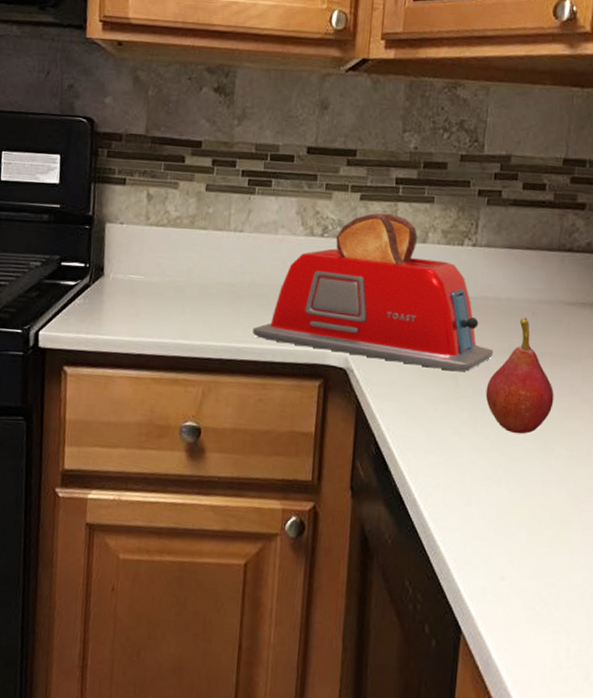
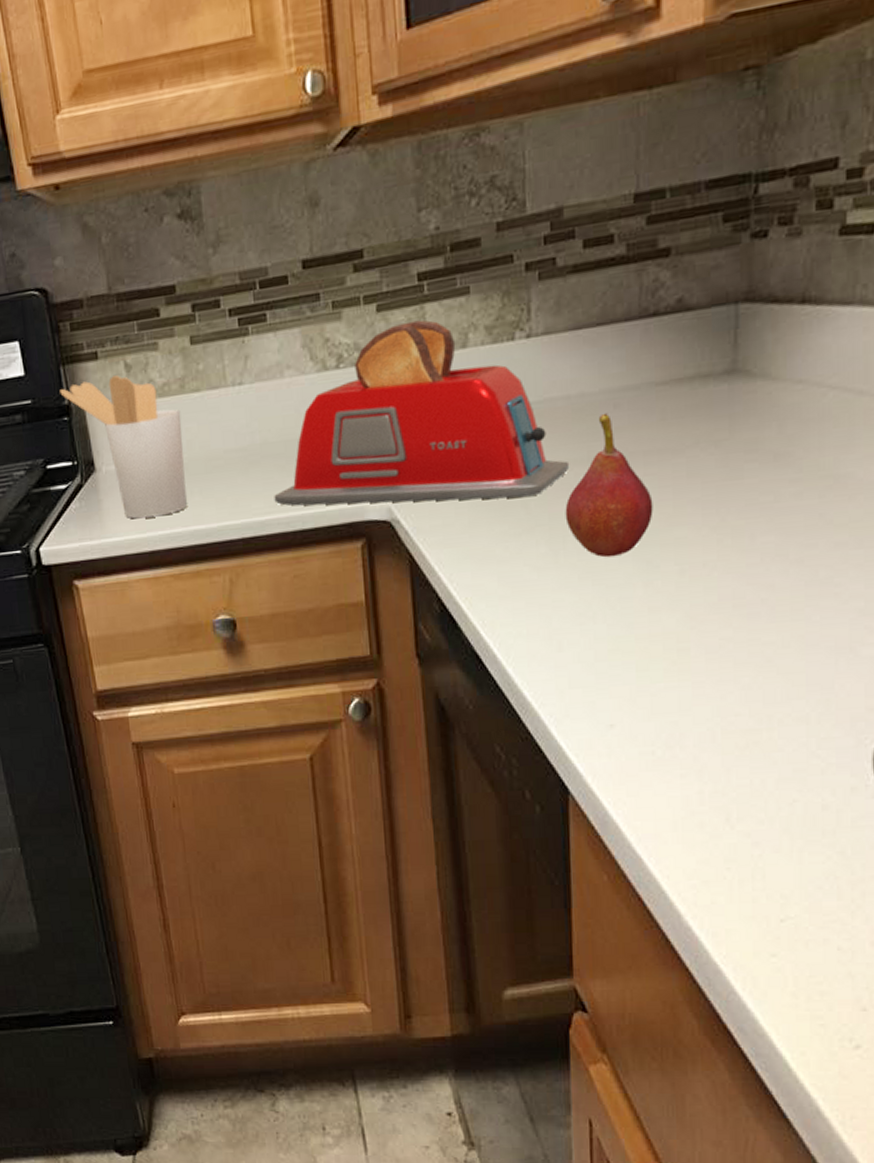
utensil holder: none [87,200,187,326] -> present [60,375,187,519]

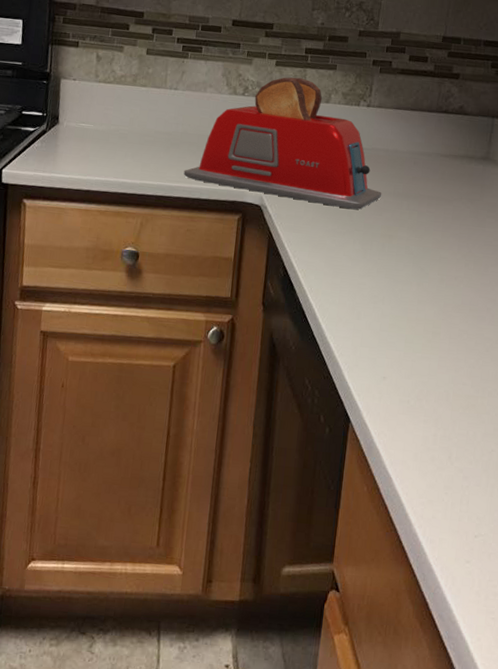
utensil holder: present [60,375,187,519] -> none [45,60,130,167]
fruit: present [565,412,653,558] -> none [374,166,430,262]

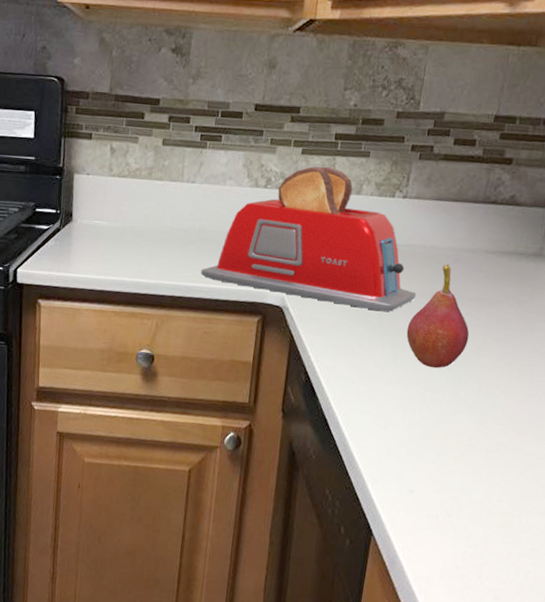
fruit: none [374,166,430,262] -> present [406,264,470,369]

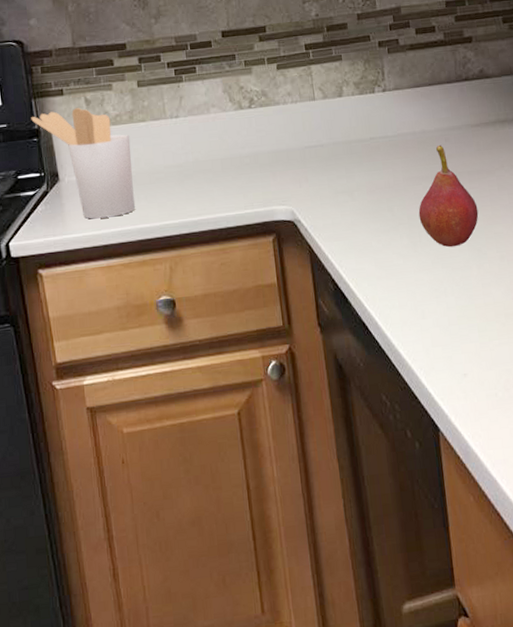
utensil holder: none [58,153,145,266] -> present [31,108,135,219]
toaster: present [201,166,417,312] -> none [204,76,419,209]

